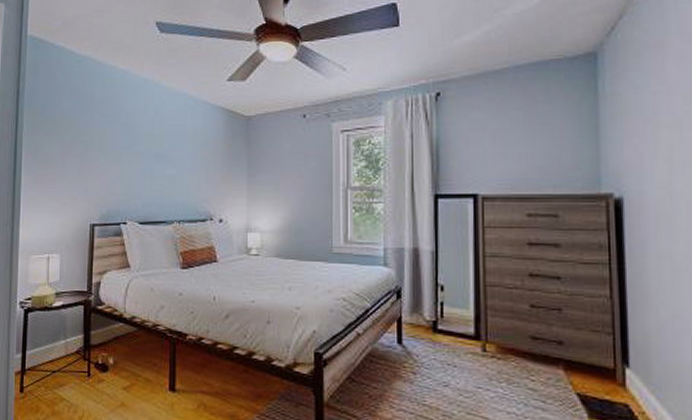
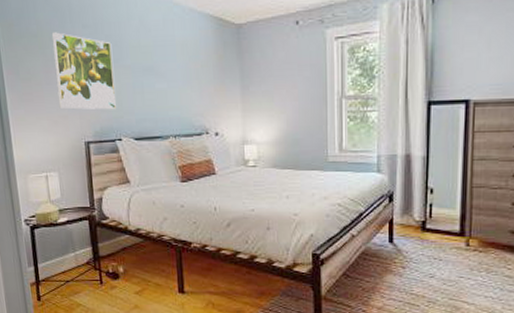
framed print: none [70,120,127,194] -> present [52,32,116,110]

